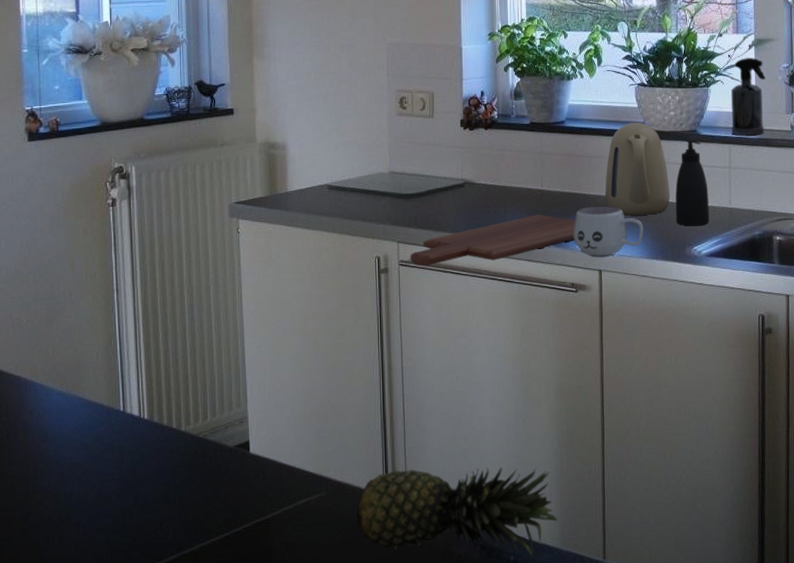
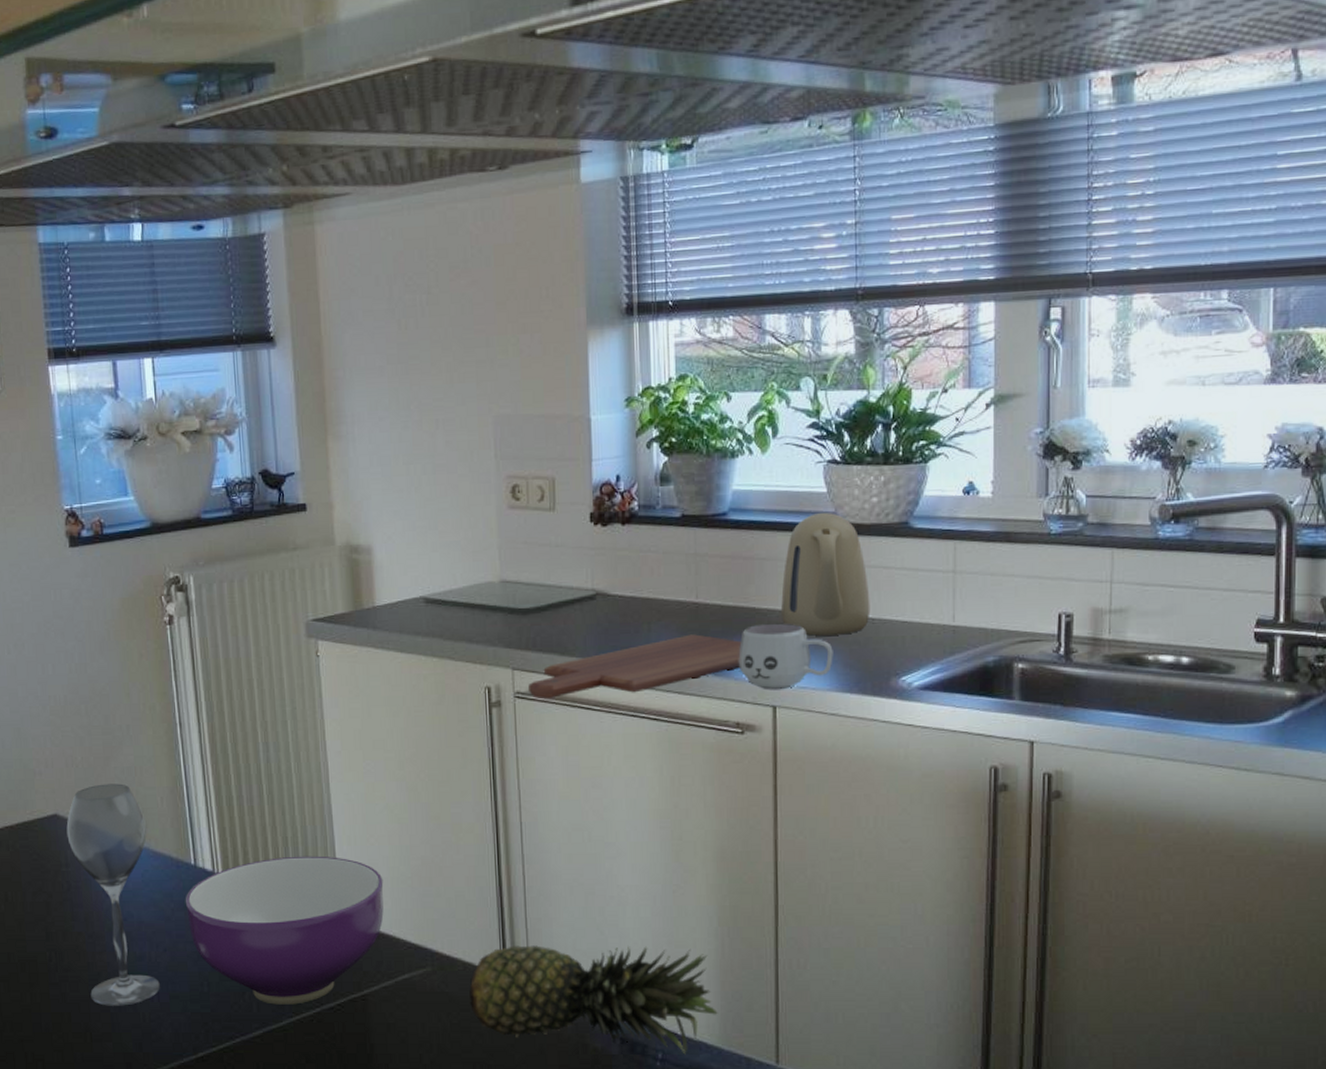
wineglass: none [9,342,86,541] -> present [66,783,160,1006]
bowl: none [113,400,287,532] -> present [185,856,384,1005]
soap dispenser: present [675,139,709,226] -> none [877,534,924,650]
spray bottle: present [730,58,766,136] -> none [958,421,1009,529]

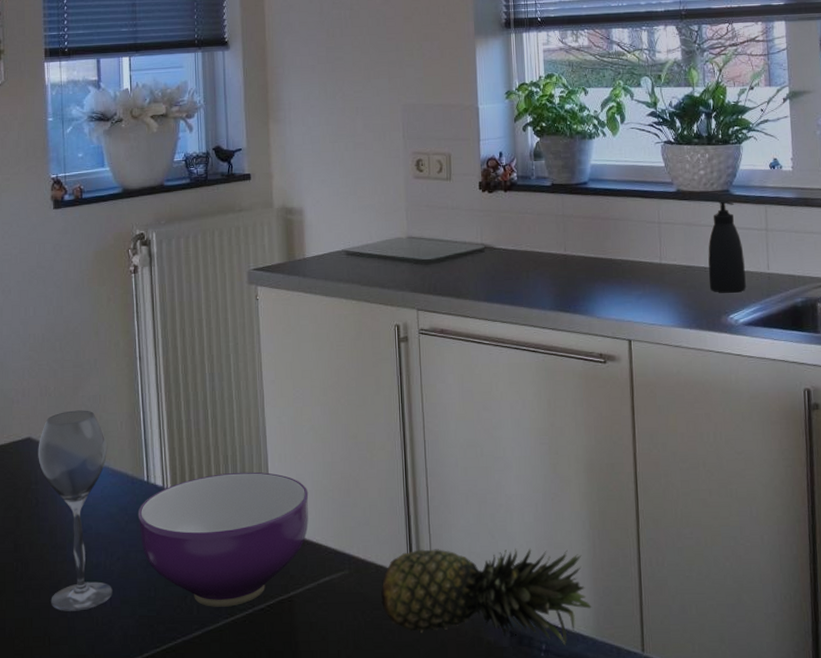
cutting board: present [528,634,742,698] -> none [430,280,602,334]
mug: present [738,623,833,691] -> none [599,271,675,327]
kettle: present [781,512,871,636] -> none [632,182,703,282]
soap dispenser: none [877,534,924,650] -> present [708,200,746,293]

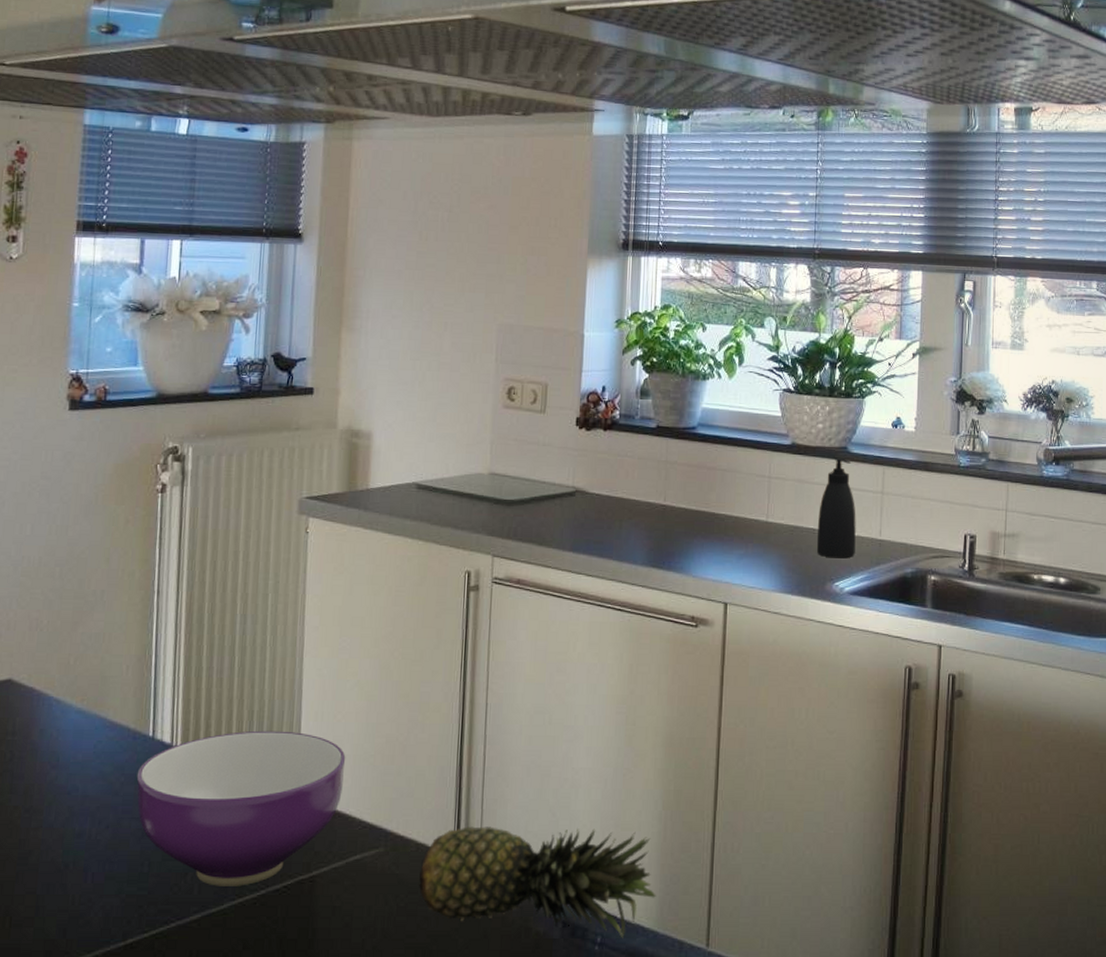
wineglass: present [38,410,113,611] -> none [17,649,108,887]

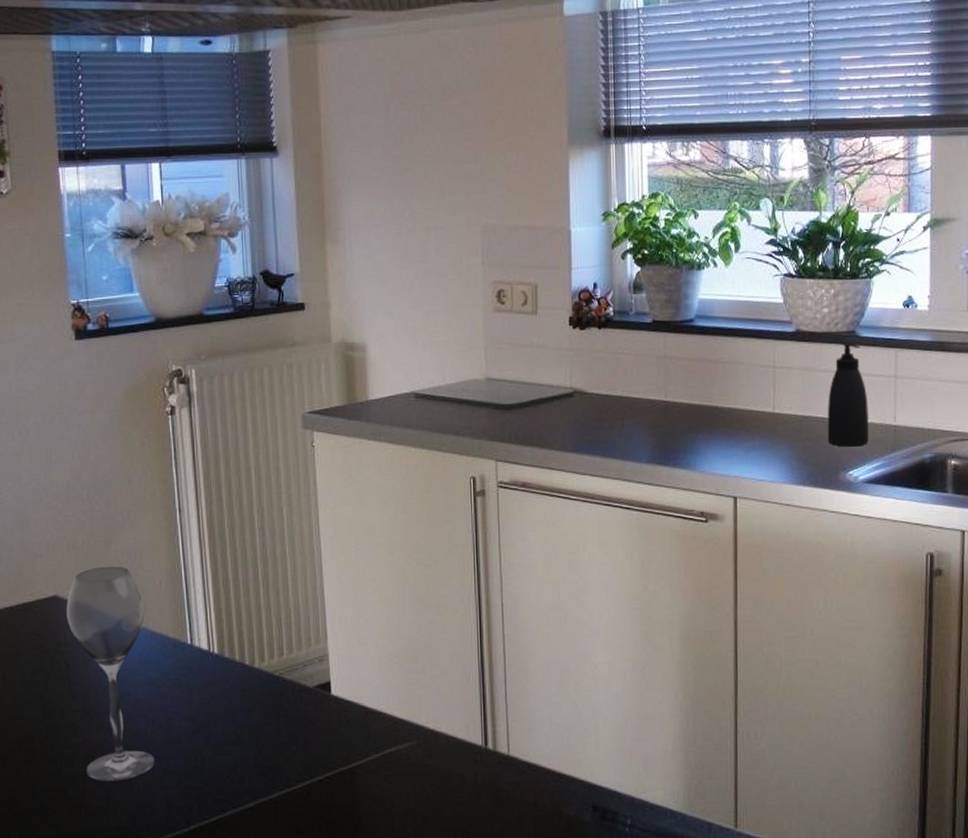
wineglass: none [17,649,108,887] -> present [66,566,155,781]
bowl: present [136,730,346,886] -> none [181,635,372,778]
fruit: present [419,826,656,938] -> none [452,719,682,821]

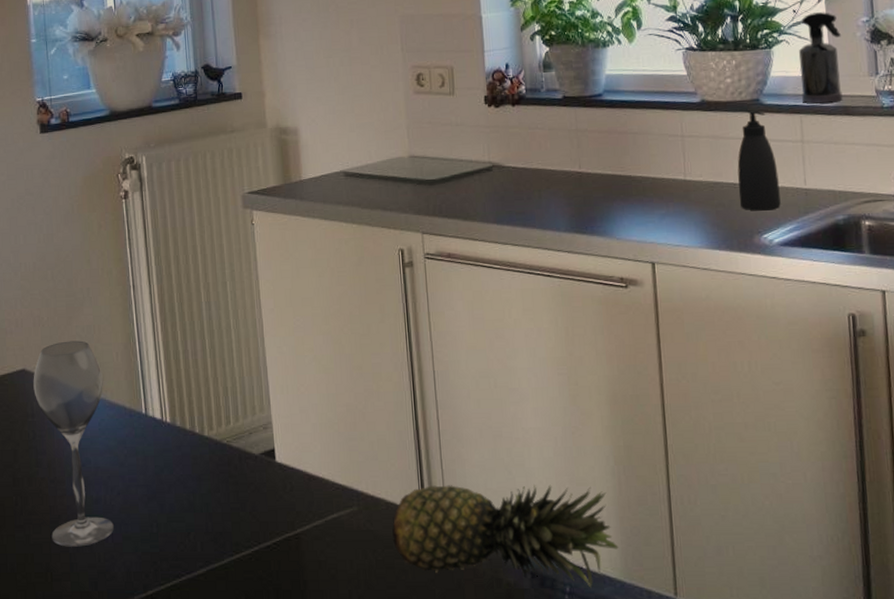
fruit: none [452,719,682,821] -> present [392,484,619,588]
spray bottle: none [899,242,943,338] -> present [798,12,843,104]

